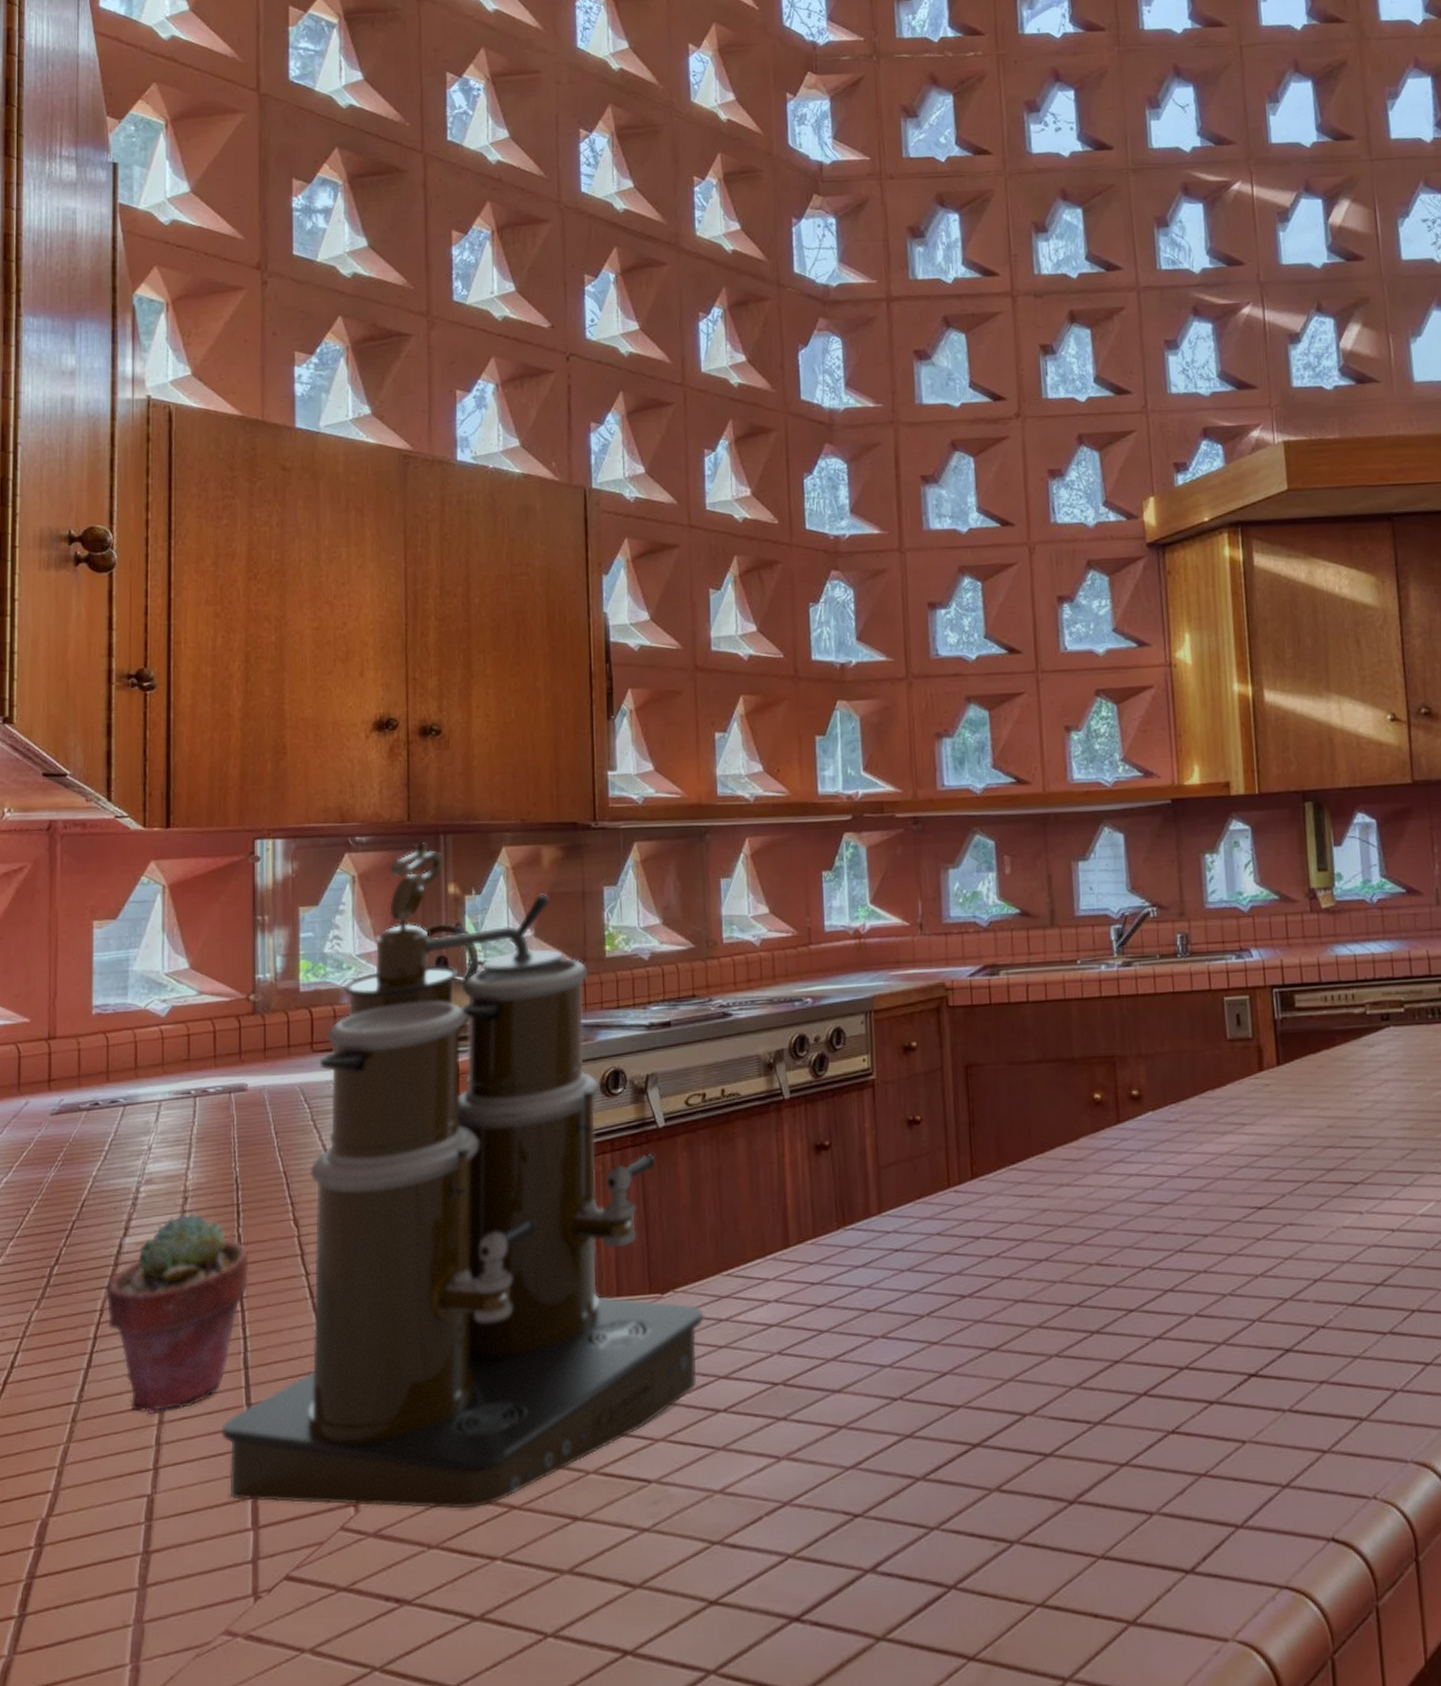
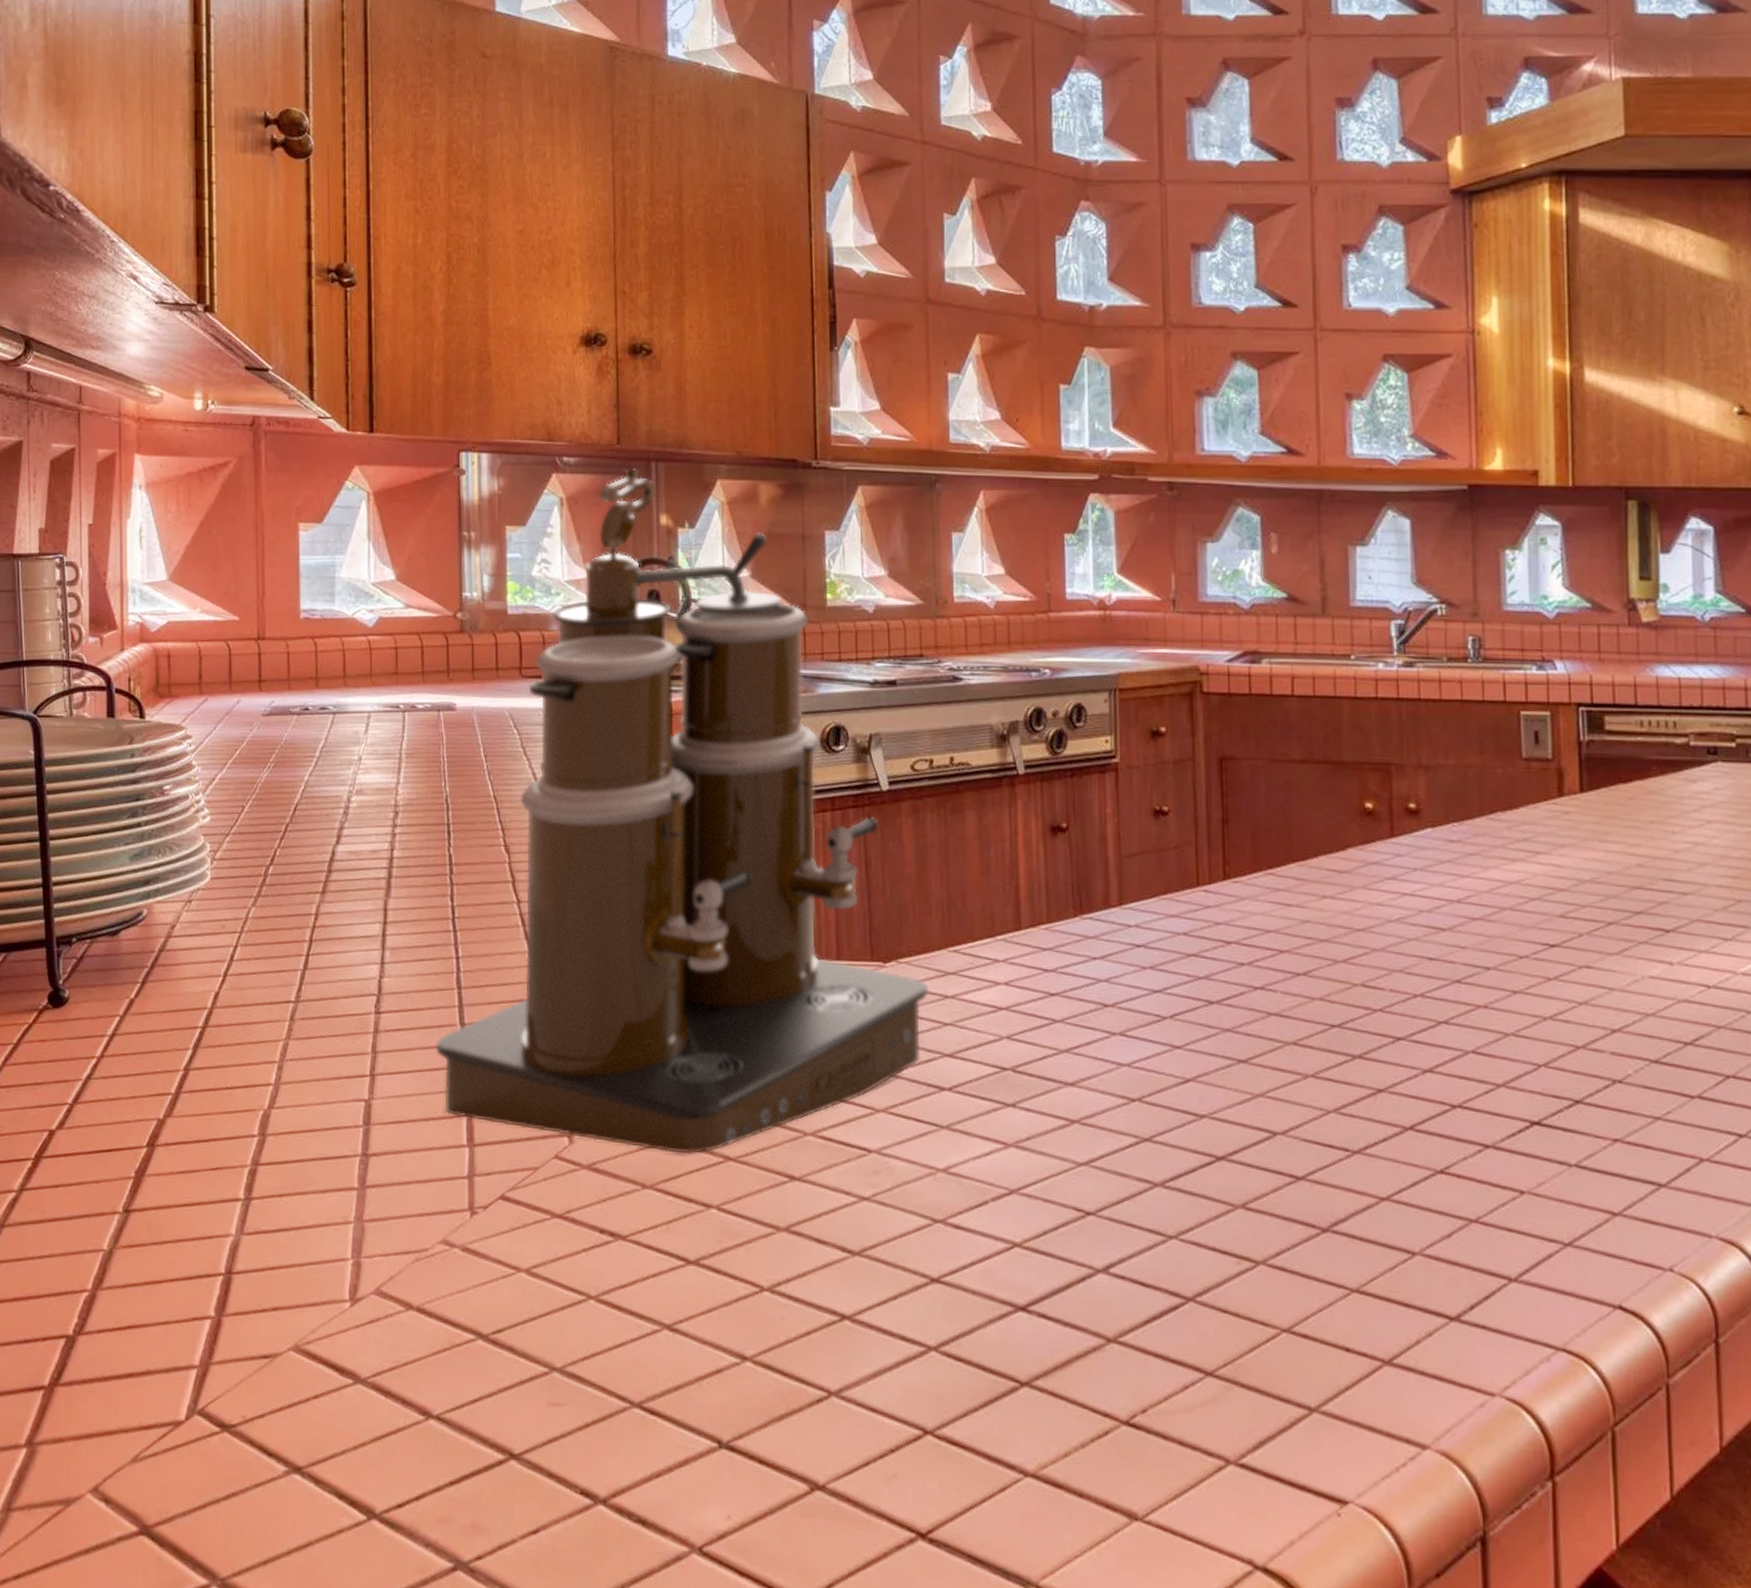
potted succulent: present [106,1212,249,1415] -> none [320,826,461,1023]

